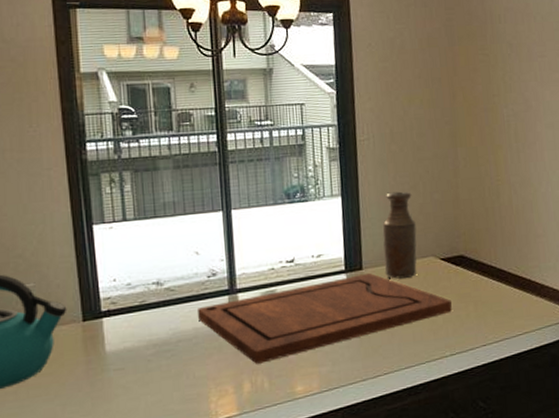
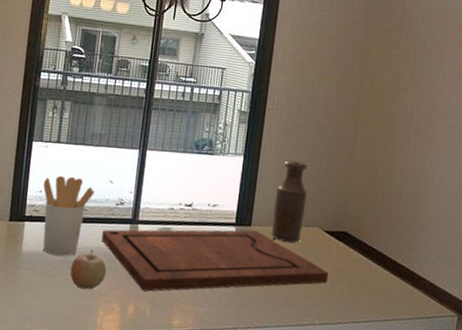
utensil holder: none [115,256,179,349] -> present [43,176,95,256]
fruit: none [168,332,211,378] -> present [70,250,107,290]

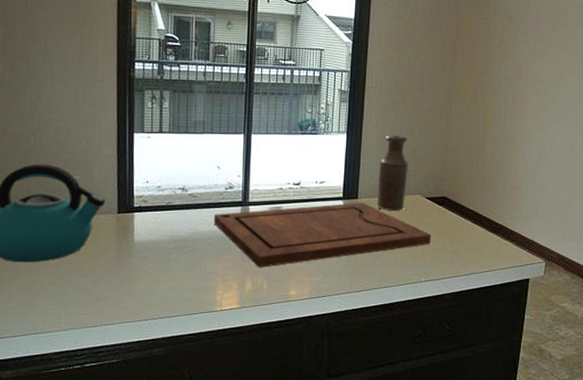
utensil holder: present [43,176,95,256] -> none [149,165,202,243]
fruit: present [70,250,107,290] -> none [185,234,222,272]

